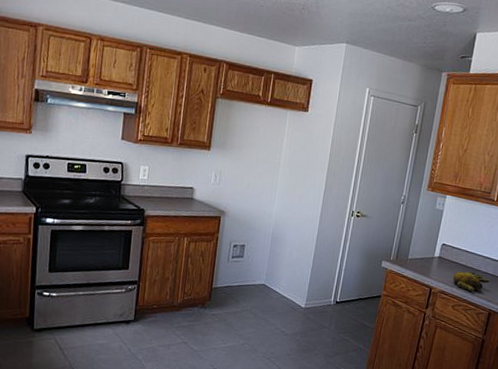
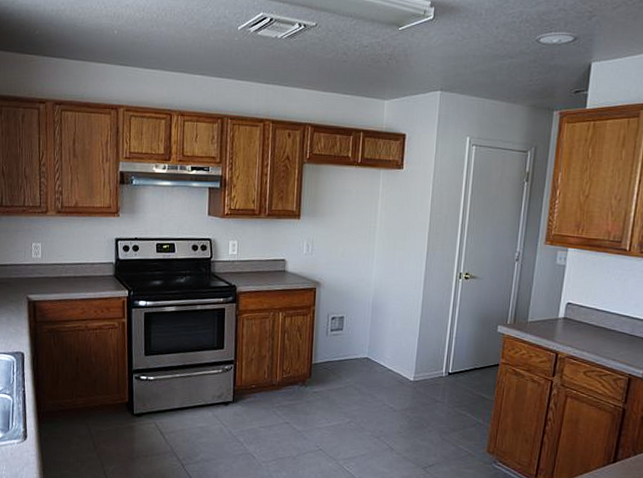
banana bunch: present [453,271,490,292] -> none [582,332,628,355]

